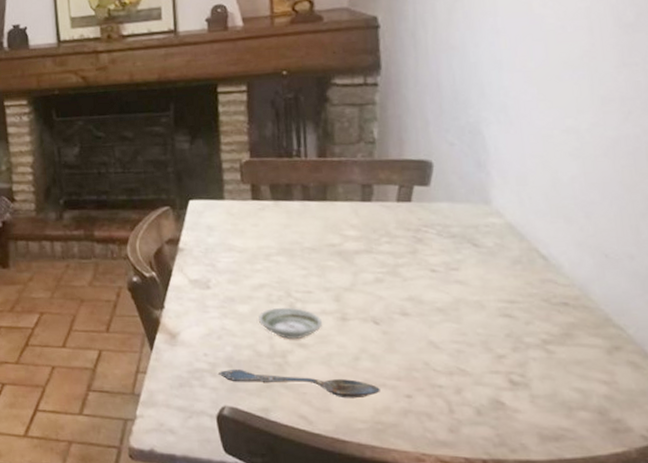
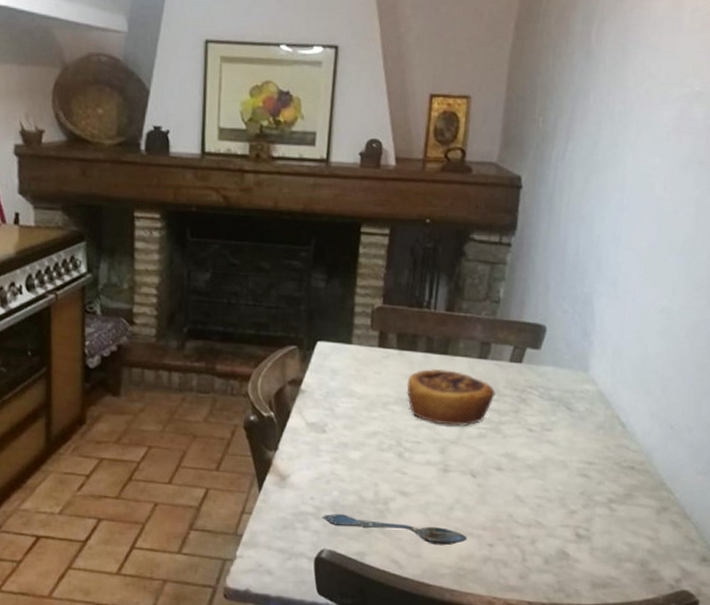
saucer: present [258,307,322,339] -> none [368,455,425,487]
pastry: none [287,216,387,272] -> present [406,369,496,426]

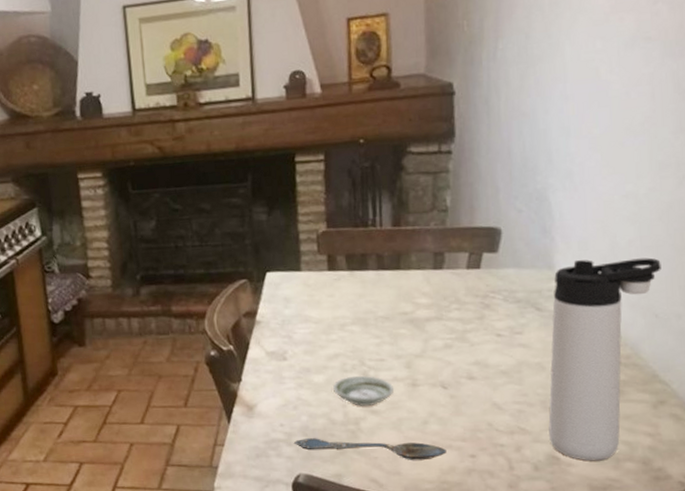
saucer: none [368,455,425,487] -> present [333,375,393,406]
pastry: present [406,369,496,426] -> none [362,284,456,340]
thermos bottle: none [562,366,682,559] -> present [548,257,661,461]

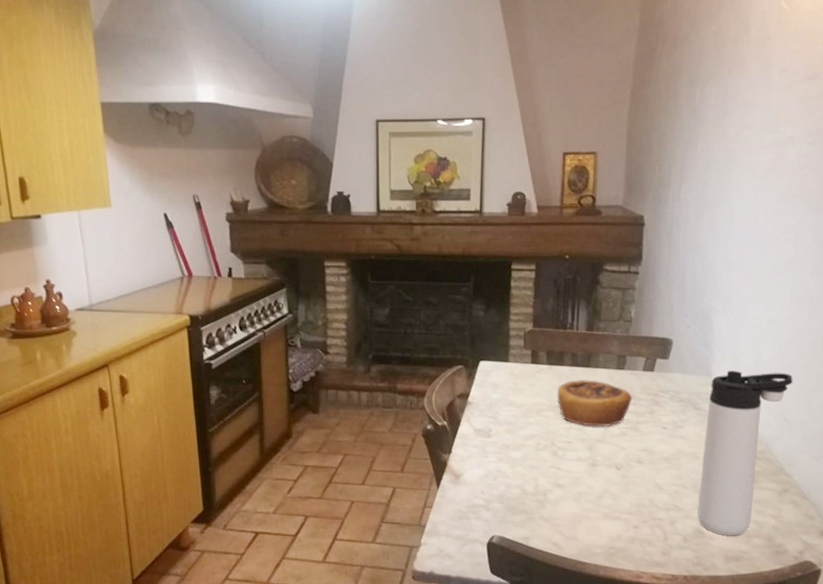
spoon: present [293,437,447,461] -> none [491,504,615,529]
saucer: present [333,375,393,406] -> none [528,454,577,480]
pastry: none [362,284,456,340] -> present [557,380,633,426]

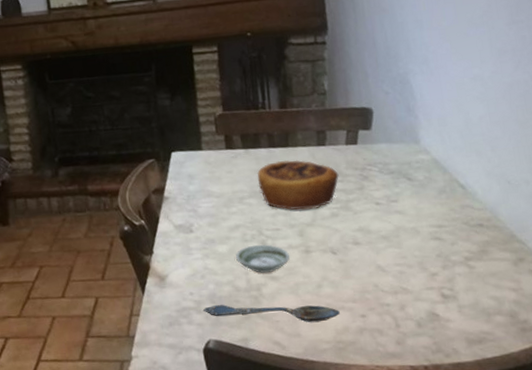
spoon: none [491,504,615,529] -> present [202,304,340,323]
saucer: none [528,454,577,480] -> present [236,244,290,273]
thermos bottle: present [697,371,793,536] -> none [420,131,509,316]

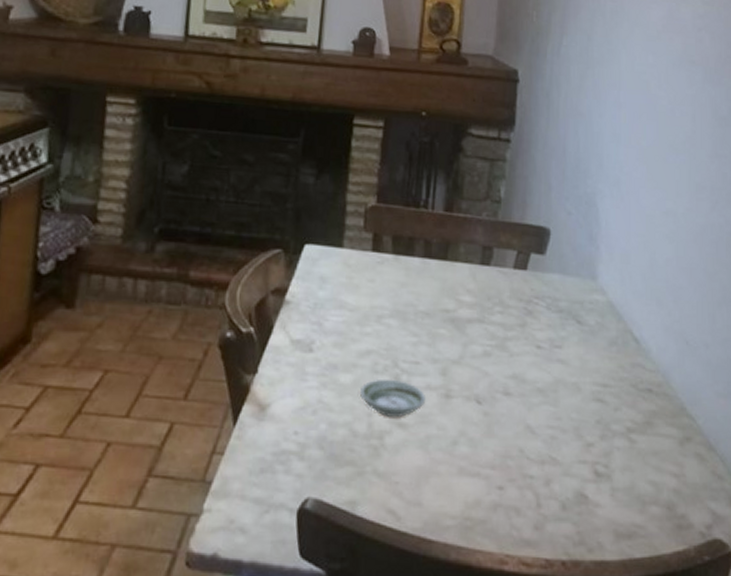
spoon: present [202,304,340,323] -> none [306,451,474,490]
pastry: present [256,160,339,210] -> none [403,277,500,343]

